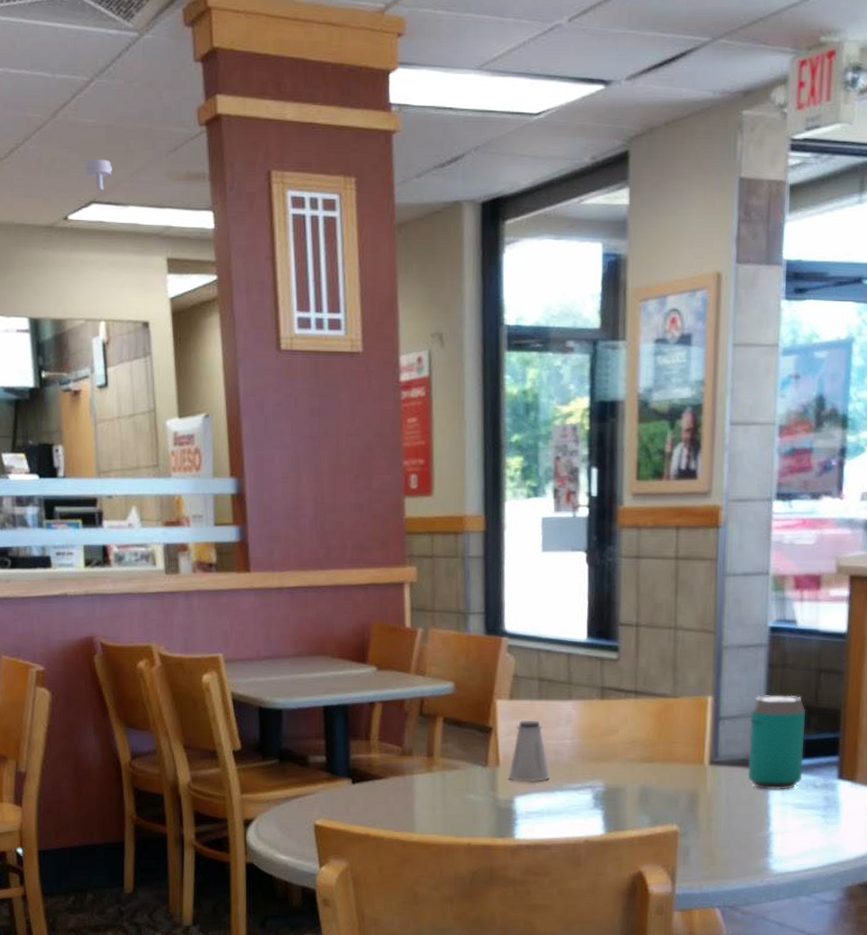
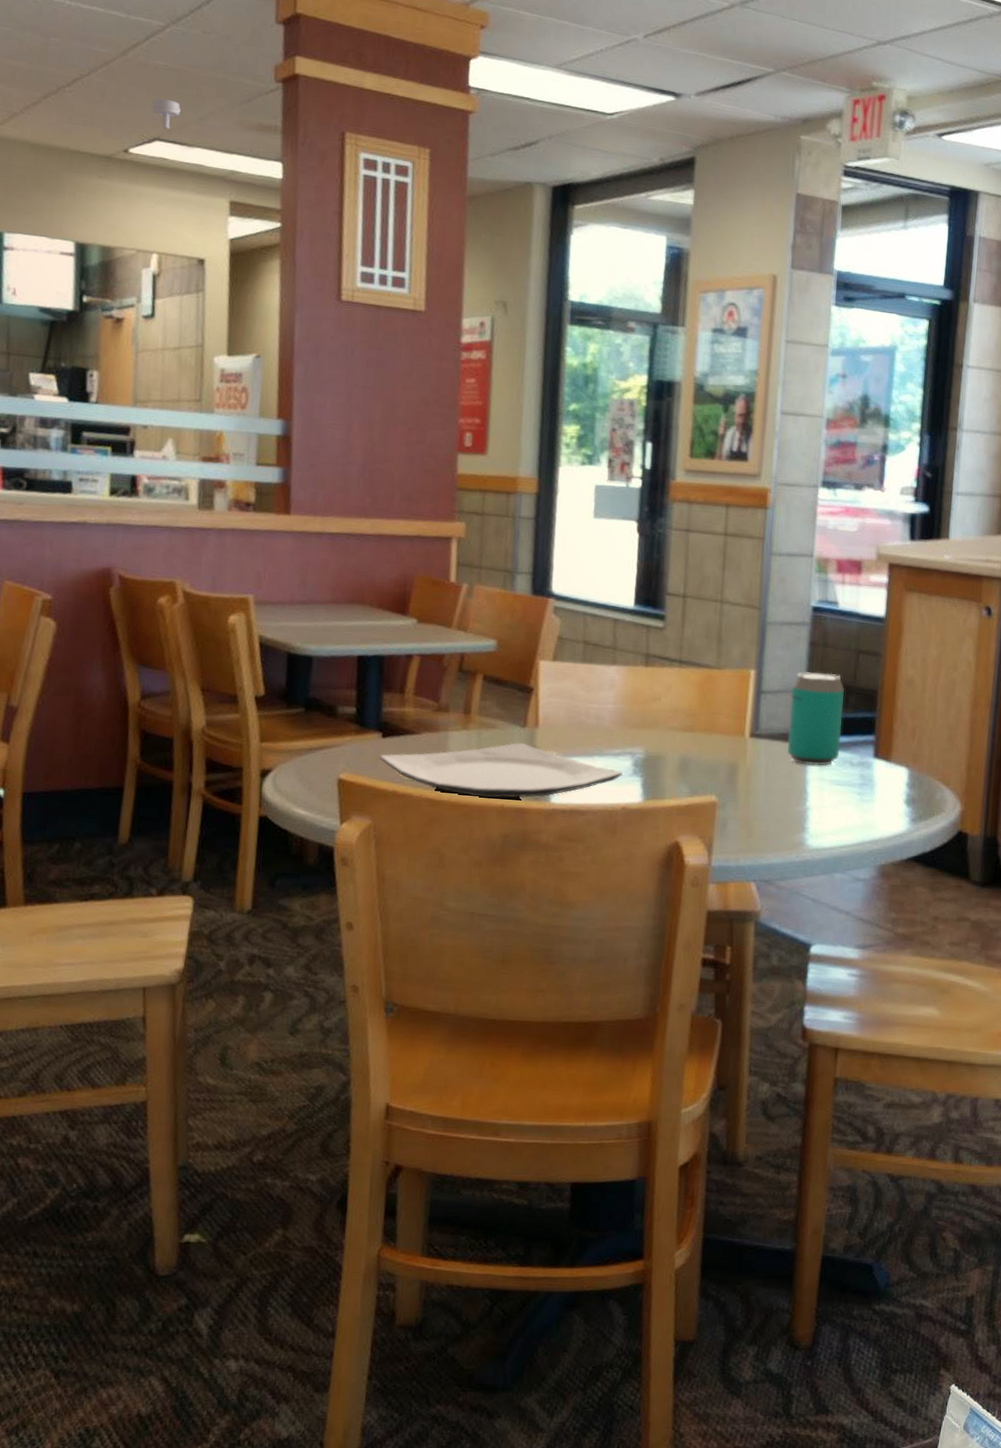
plate: none [351,782,583,837] -> present [379,743,623,799]
saltshaker: present [509,720,550,783] -> none [547,682,590,746]

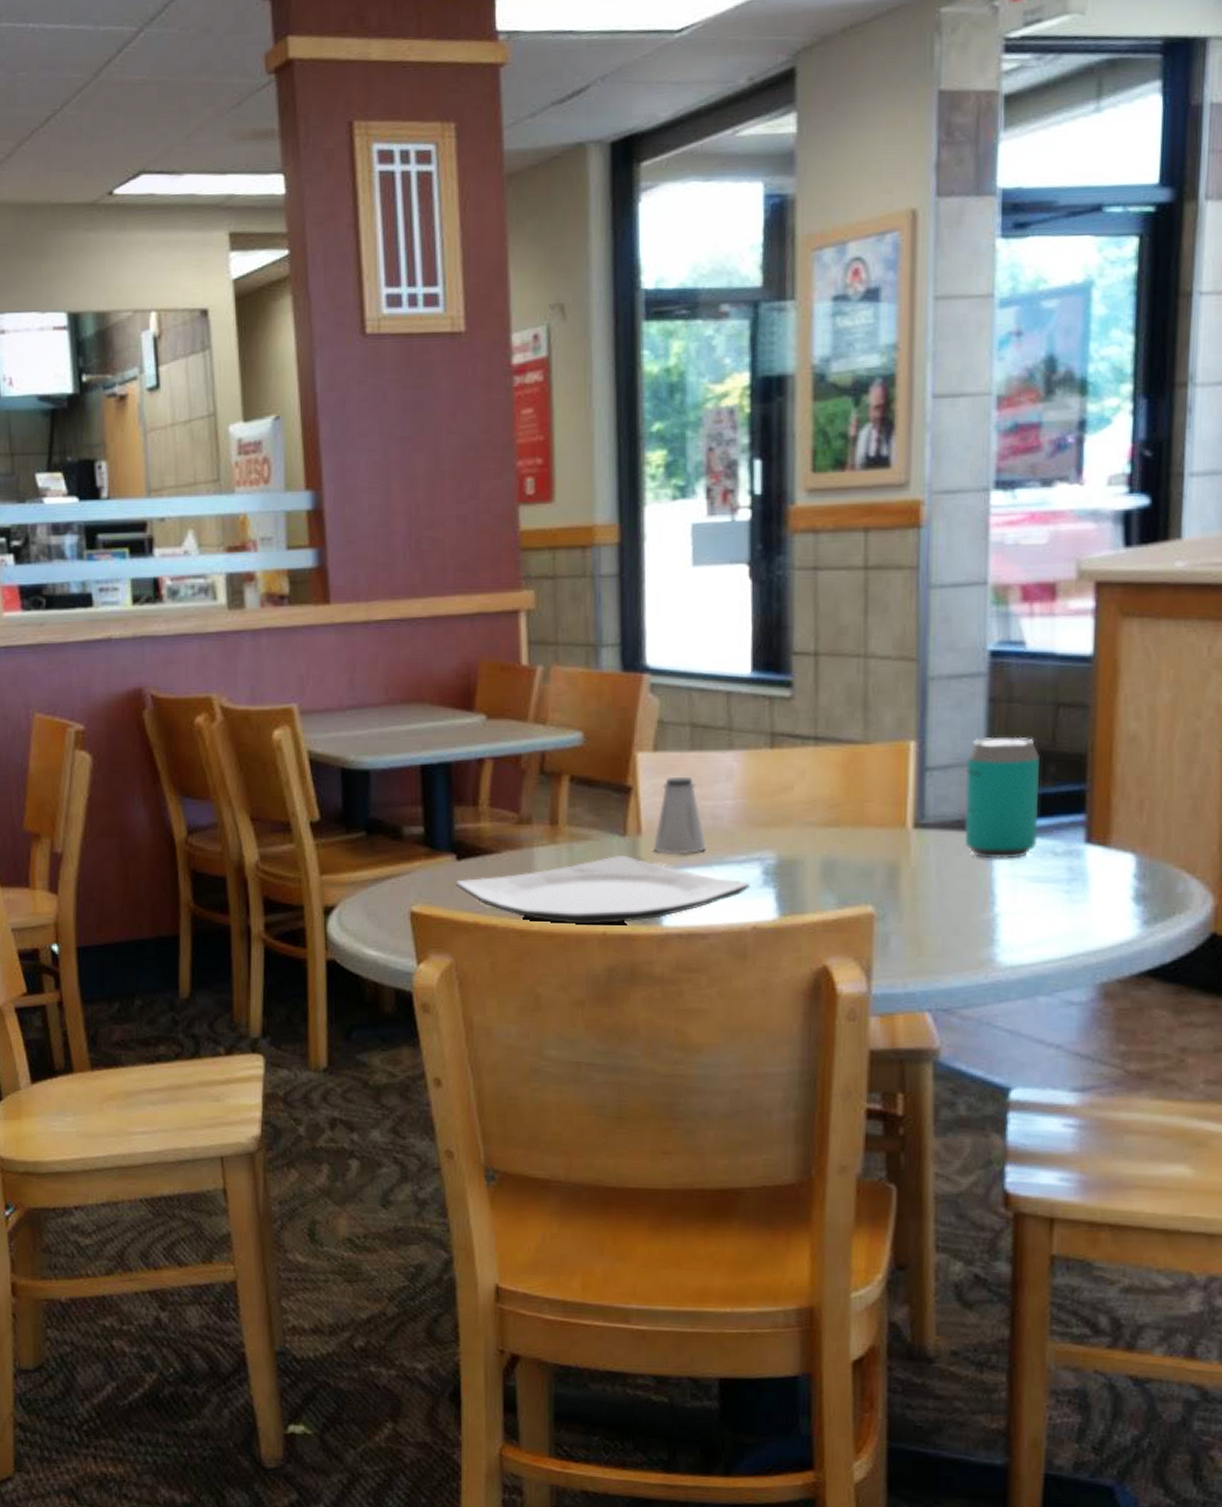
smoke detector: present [152,98,181,129] -> none [133,121,165,158]
saltshaker: none [547,682,590,746] -> present [654,776,706,855]

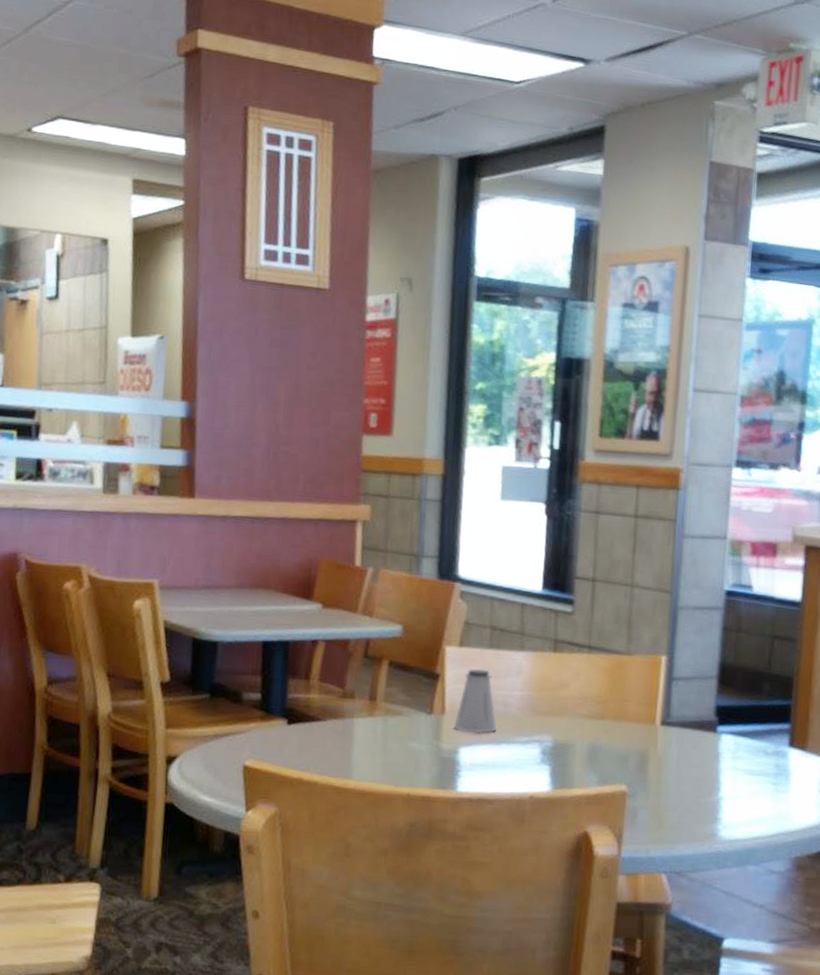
plate: present [456,856,750,925] -> none [285,730,530,787]
beverage can: present [964,736,1039,859] -> none [699,657,758,756]

